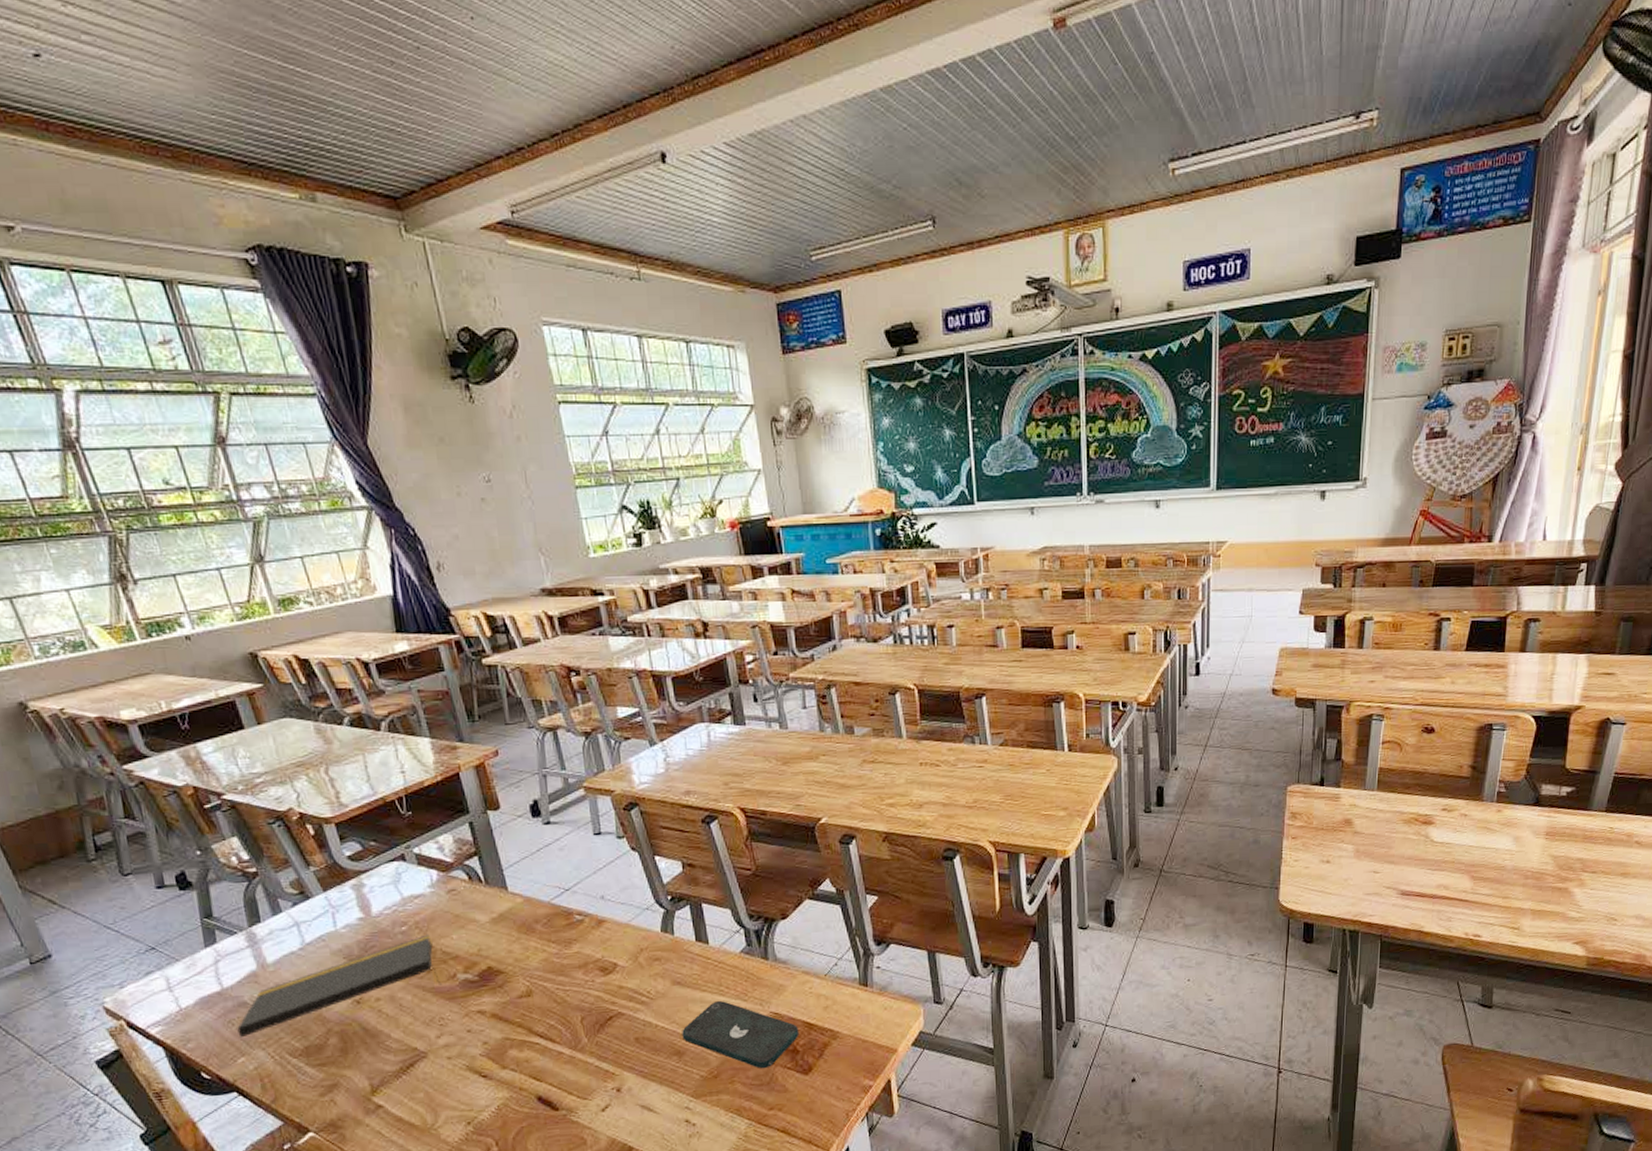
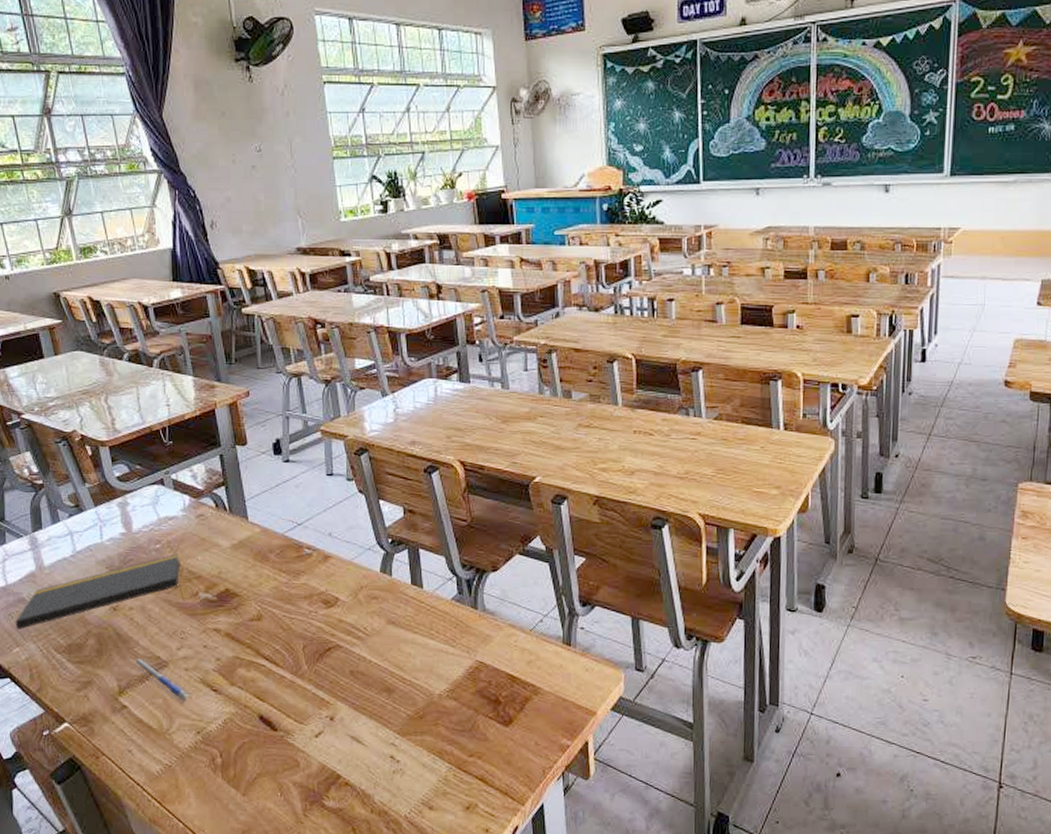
pen: none [385,1051,460,1094] -> present [132,657,194,703]
smartphone: present [682,1000,800,1069] -> none [393,643,503,716]

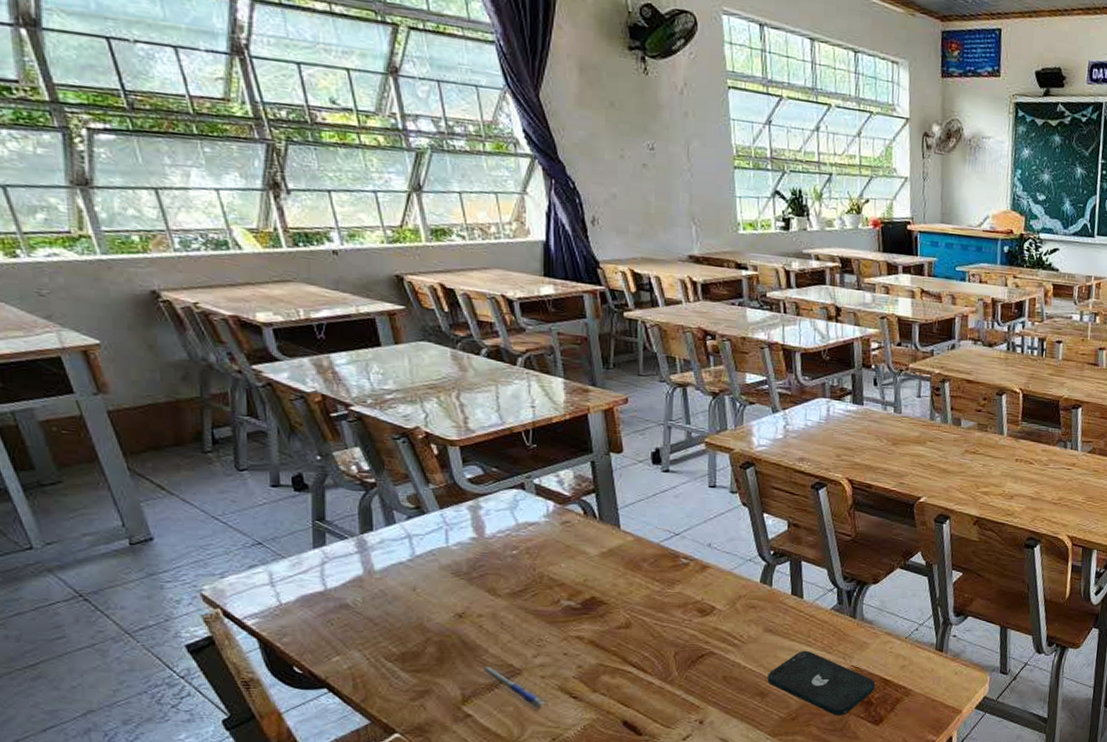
notepad: present [15,553,185,630] -> none [336,560,545,638]
smartphone: none [393,643,503,716] -> present [767,650,876,716]

